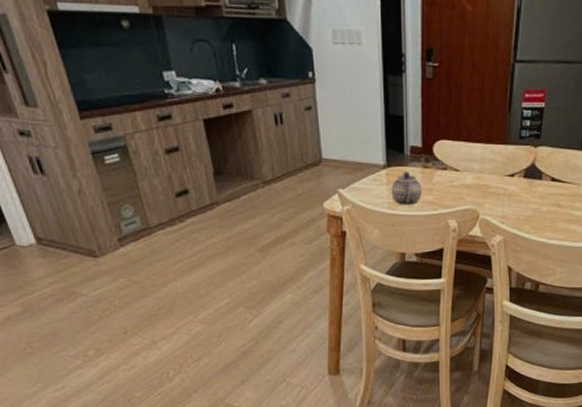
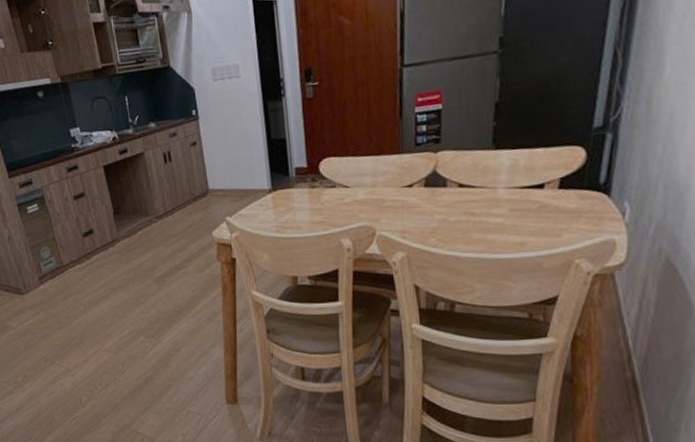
teapot: present [391,172,423,205] -> none [278,193,312,228]

